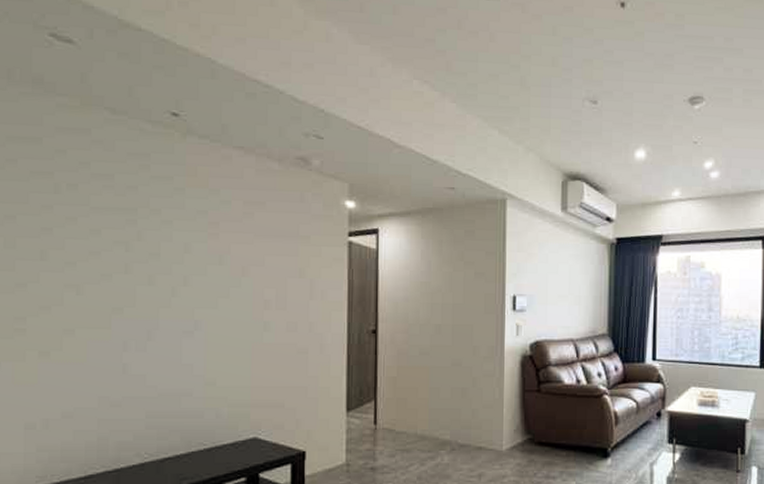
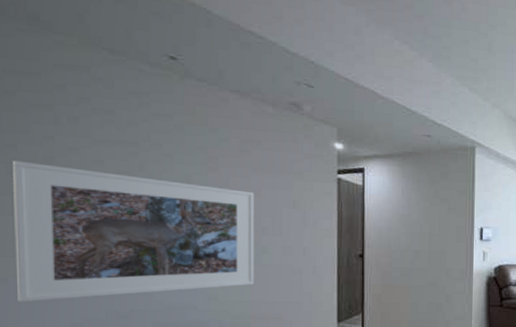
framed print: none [9,233,258,389] -> present [13,161,255,302]

